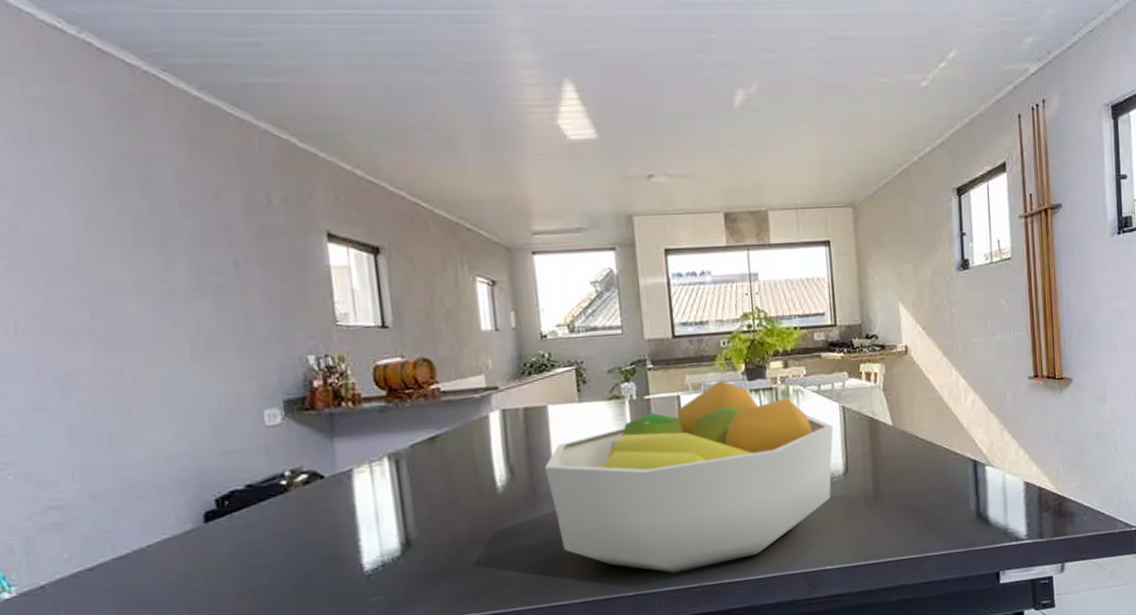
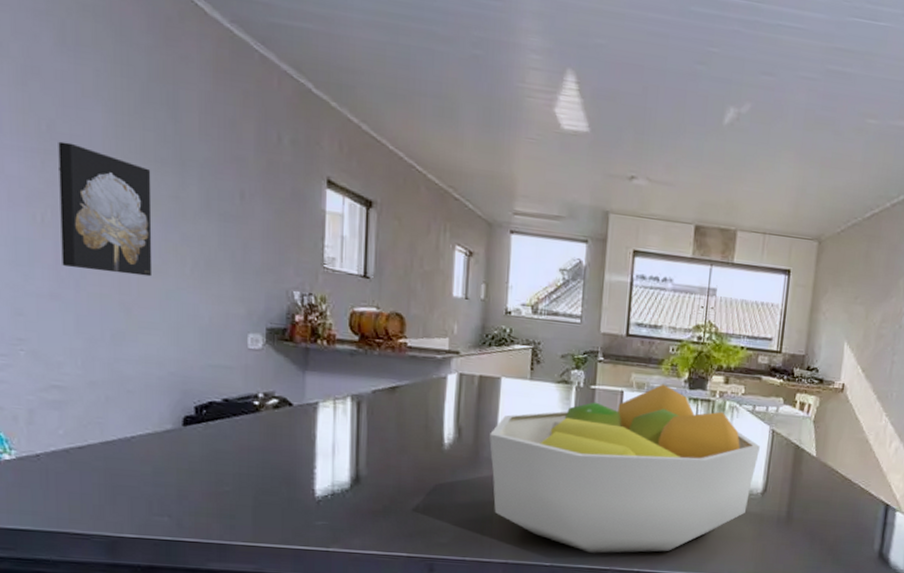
wall art: none [23,243,148,375] -> present [58,141,153,277]

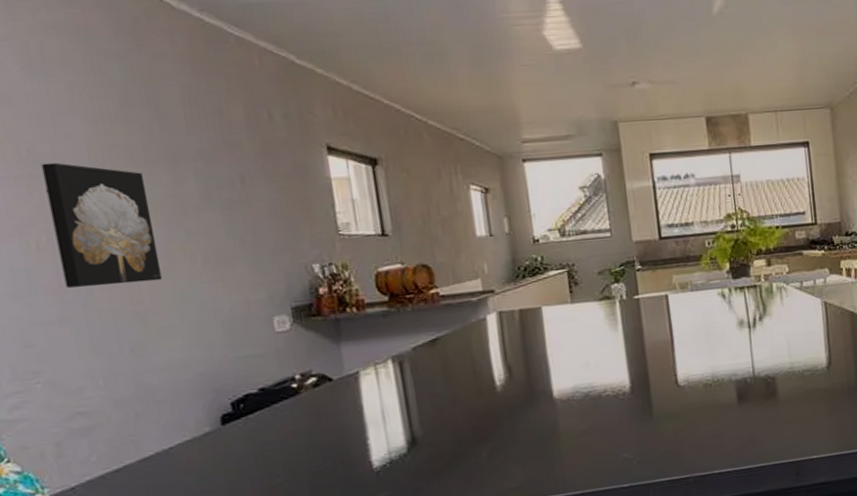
fruit bowl: present [489,384,760,554] -> none [541,279,816,465]

